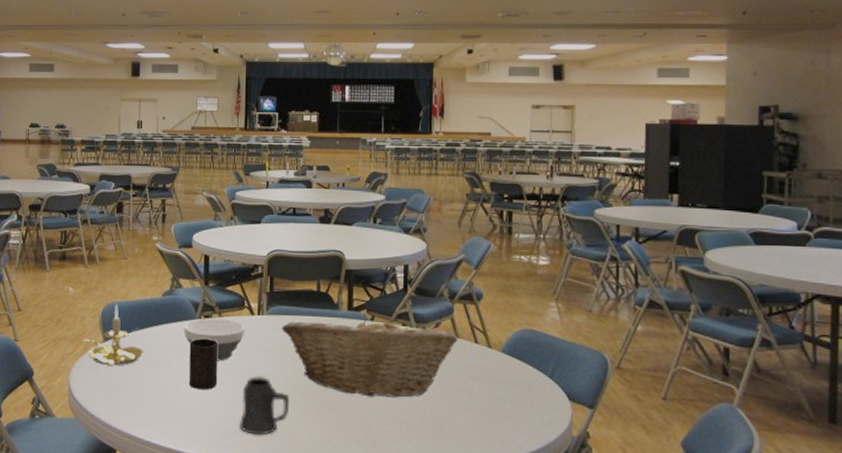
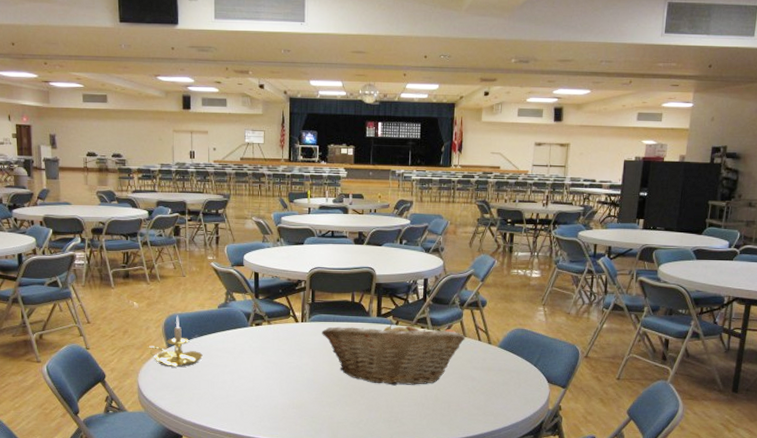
bowl: present [183,318,246,362] -> none [238,326,291,361]
cup: present [188,338,218,390] -> none [243,343,268,384]
mug: present [240,376,290,435] -> none [287,372,328,419]

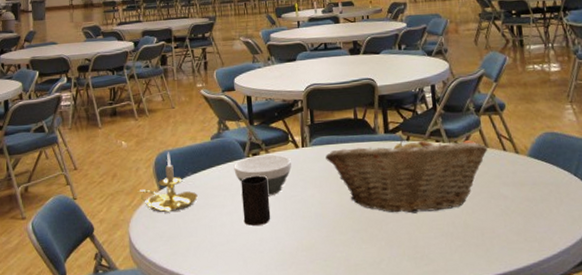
bowl: none [238,326,291,361] -> present [234,154,292,196]
cup: none [243,343,268,384] -> present [241,175,271,226]

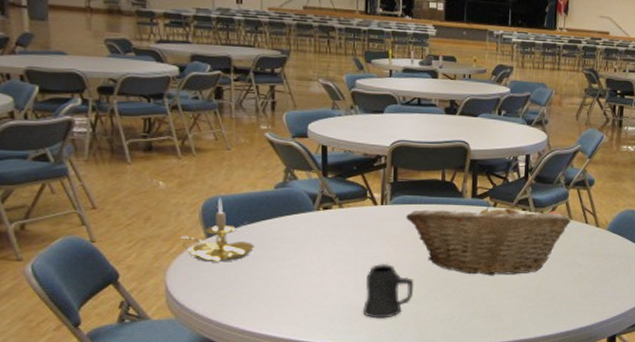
bowl: present [234,154,292,196] -> none [300,210,368,252]
cup: present [241,175,271,226] -> none [307,230,339,280]
mug: none [295,205,341,264] -> present [363,263,414,319]

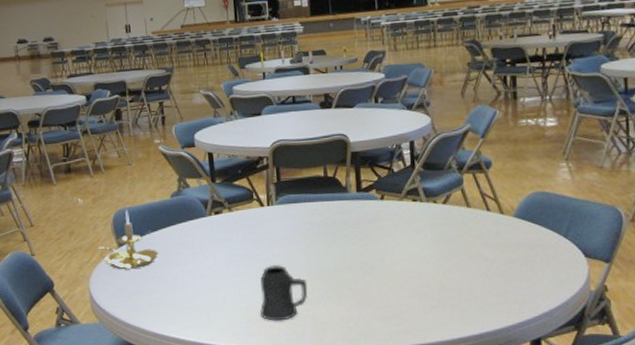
fruit basket: present [406,201,571,276] -> none [292,193,470,274]

